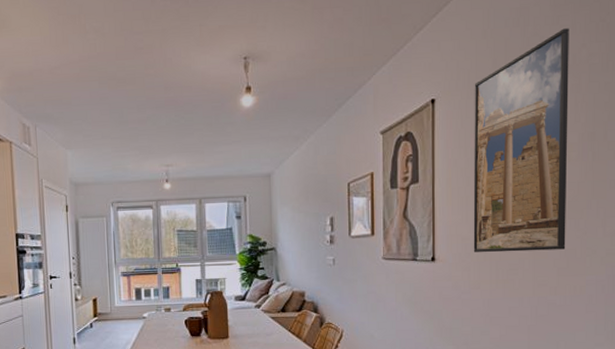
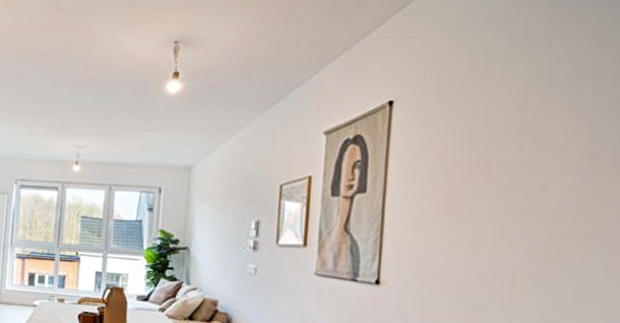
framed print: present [473,28,569,253] -> none [429,32,571,291]

